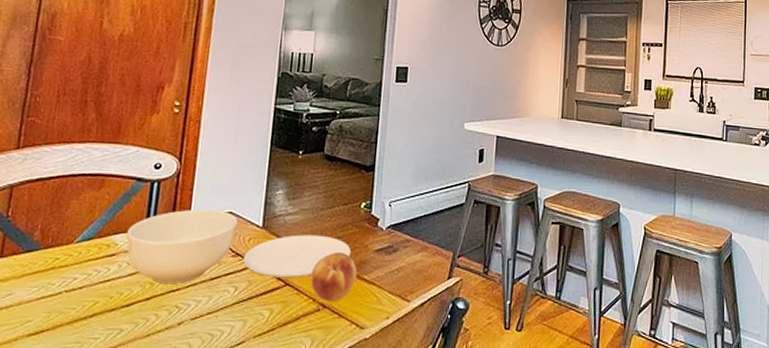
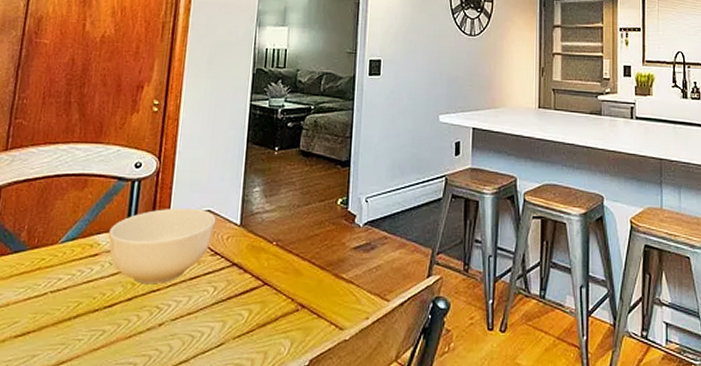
plate: present [242,234,352,278] -> none [221,232,329,277]
fruit: present [310,251,357,302] -> none [288,249,335,302]

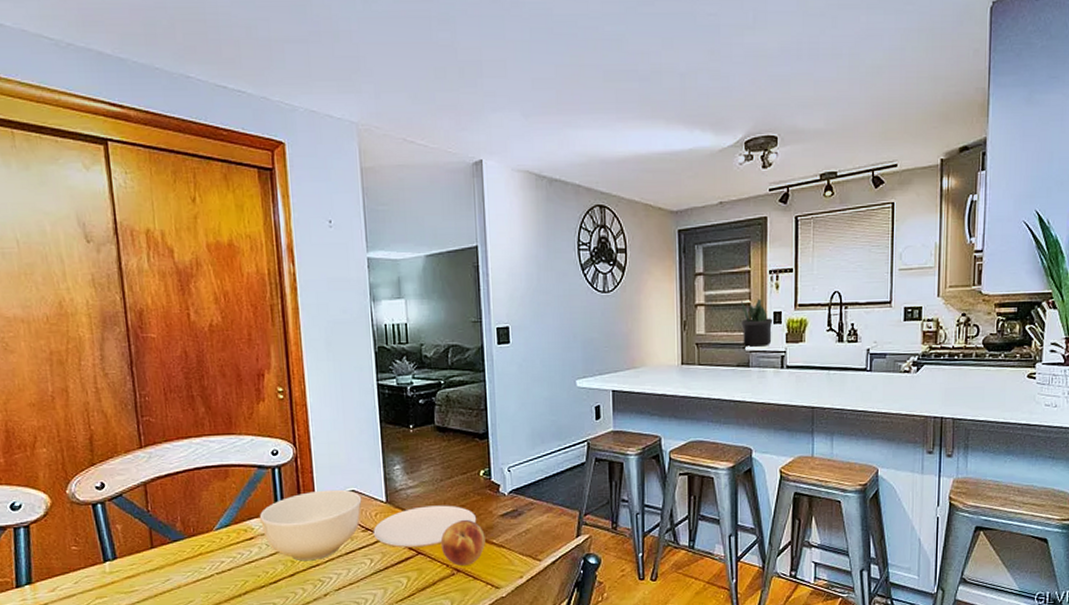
plate: none [221,232,329,277] -> present [373,505,477,548]
fruit: none [288,249,335,302] -> present [440,519,486,567]
planter: none [594,53,622,97] -> present [741,299,772,347]

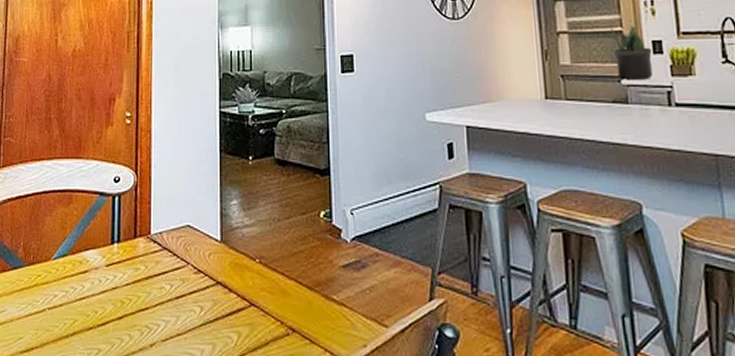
bowl: present [259,489,362,562] -> none [95,223,196,303]
plate: present [373,505,477,548] -> none [205,249,316,298]
fruit: present [440,519,486,567] -> none [275,267,325,326]

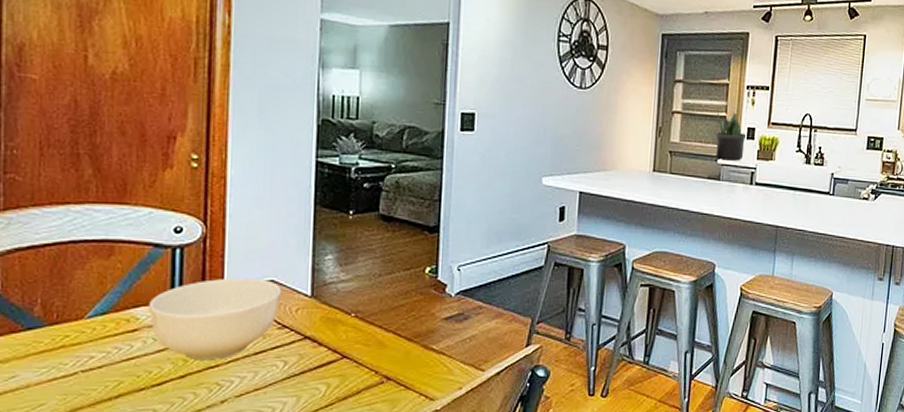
bowl: none [95,223,196,303] -> present [148,278,282,361]

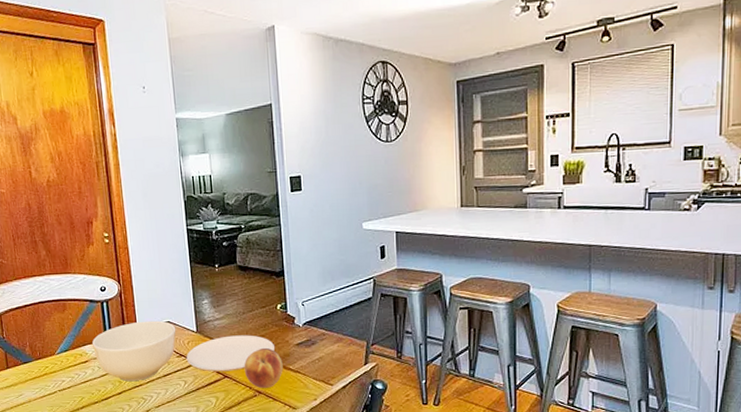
plate: none [291,303,417,350] -> present [186,335,276,372]
fruit: none [371,321,424,374] -> present [244,347,283,389]
planter: present [715,112,746,161] -> none [518,144,549,189]

